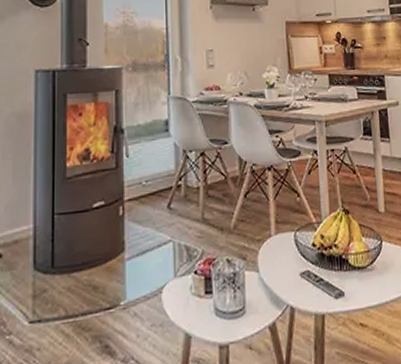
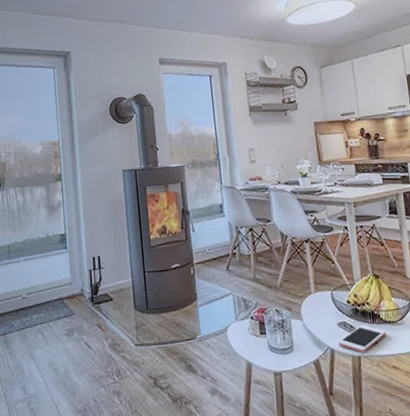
cell phone: none [300,272,355,309] -> present [338,324,387,352]

